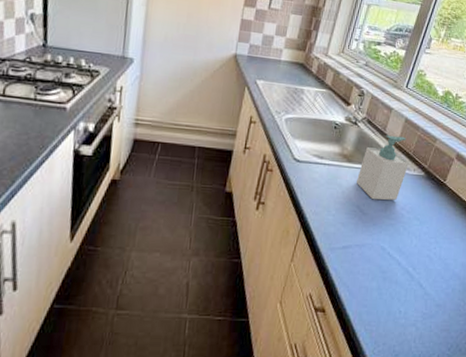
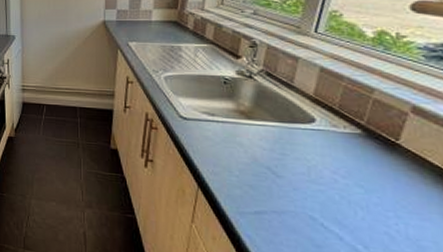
soap bottle: present [356,135,410,200] -> none [261,87,336,162]

